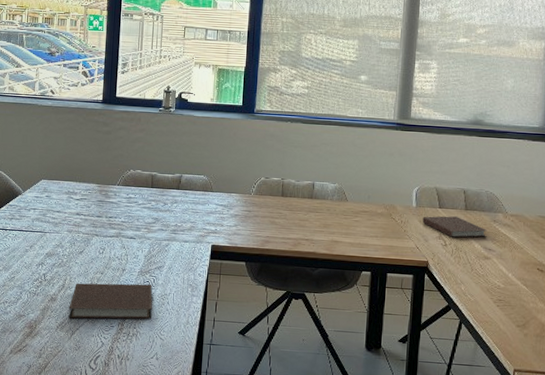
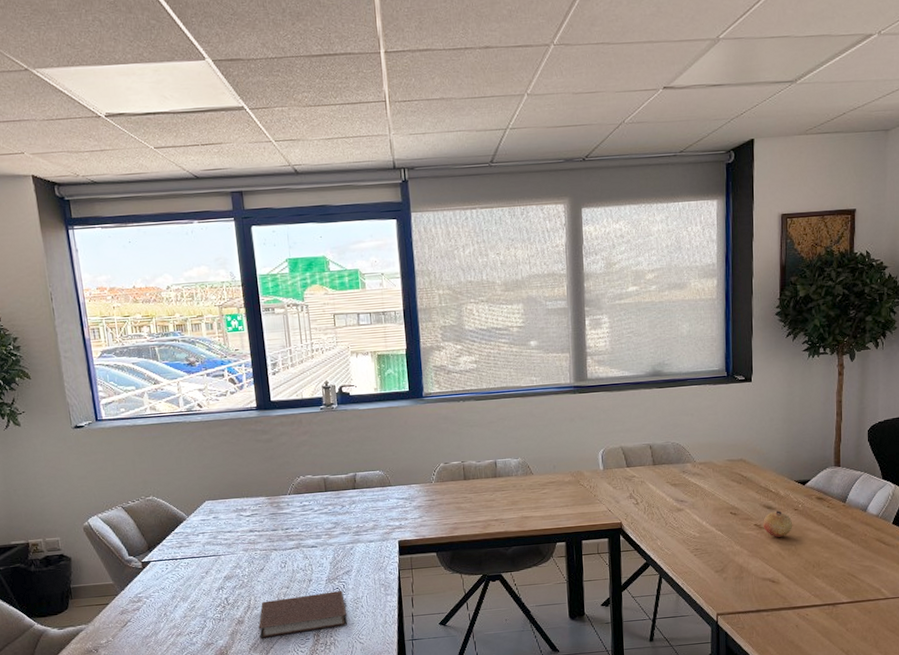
notebook: present [422,216,487,239] -> none [611,473,678,496]

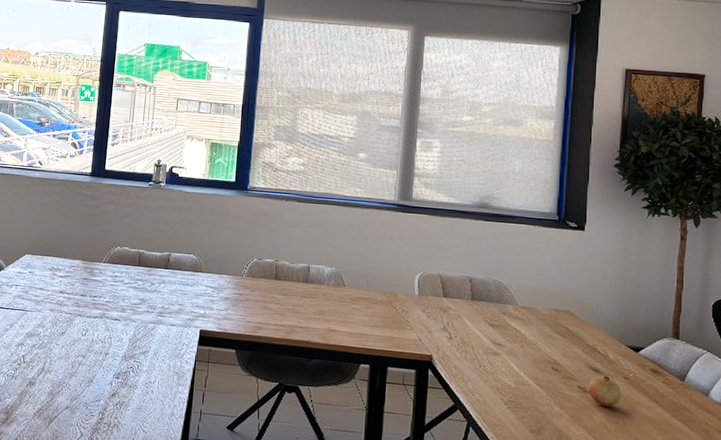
notebook: present [258,591,347,638] -> none [46,366,137,409]

